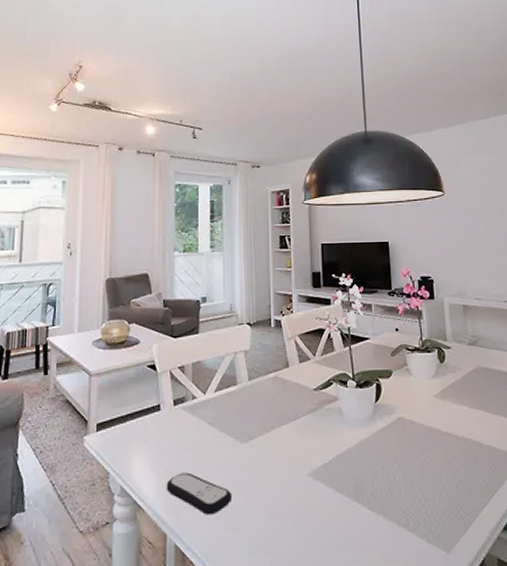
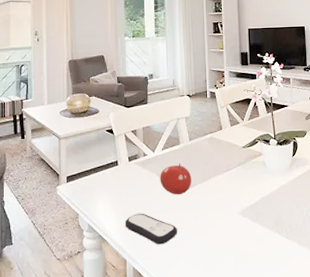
fruit: none [211,408,251,450] -> present [160,163,192,195]

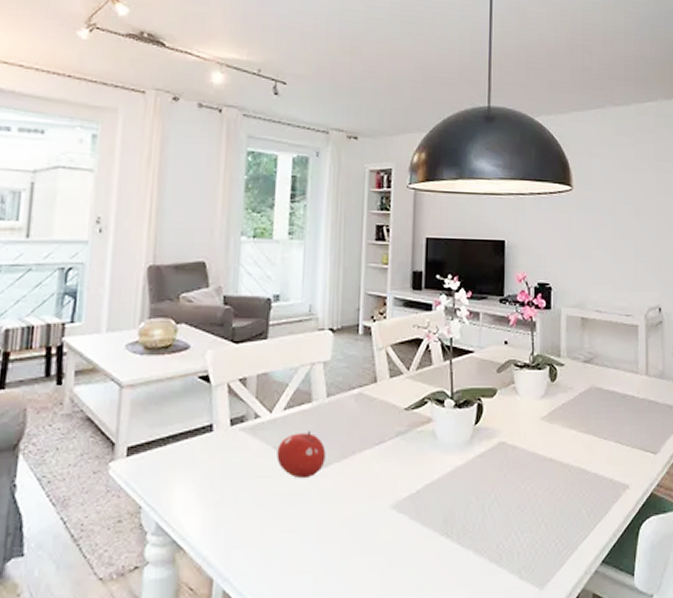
remote control: present [125,213,178,245] -> none [215,505,299,555]

